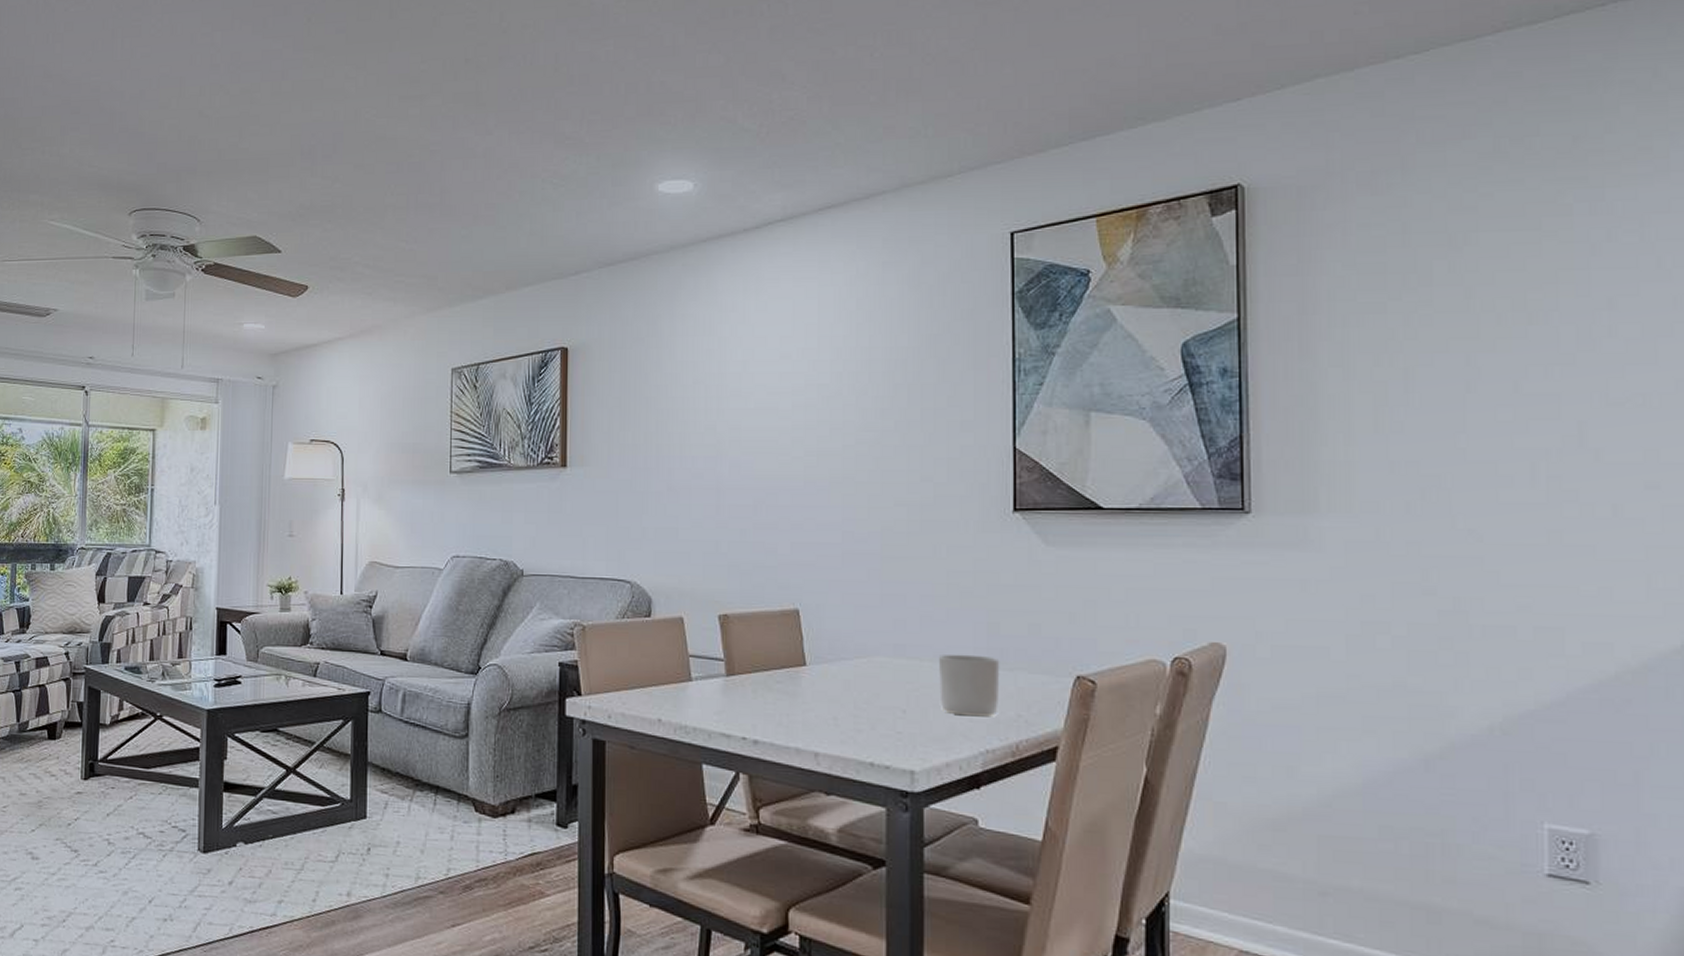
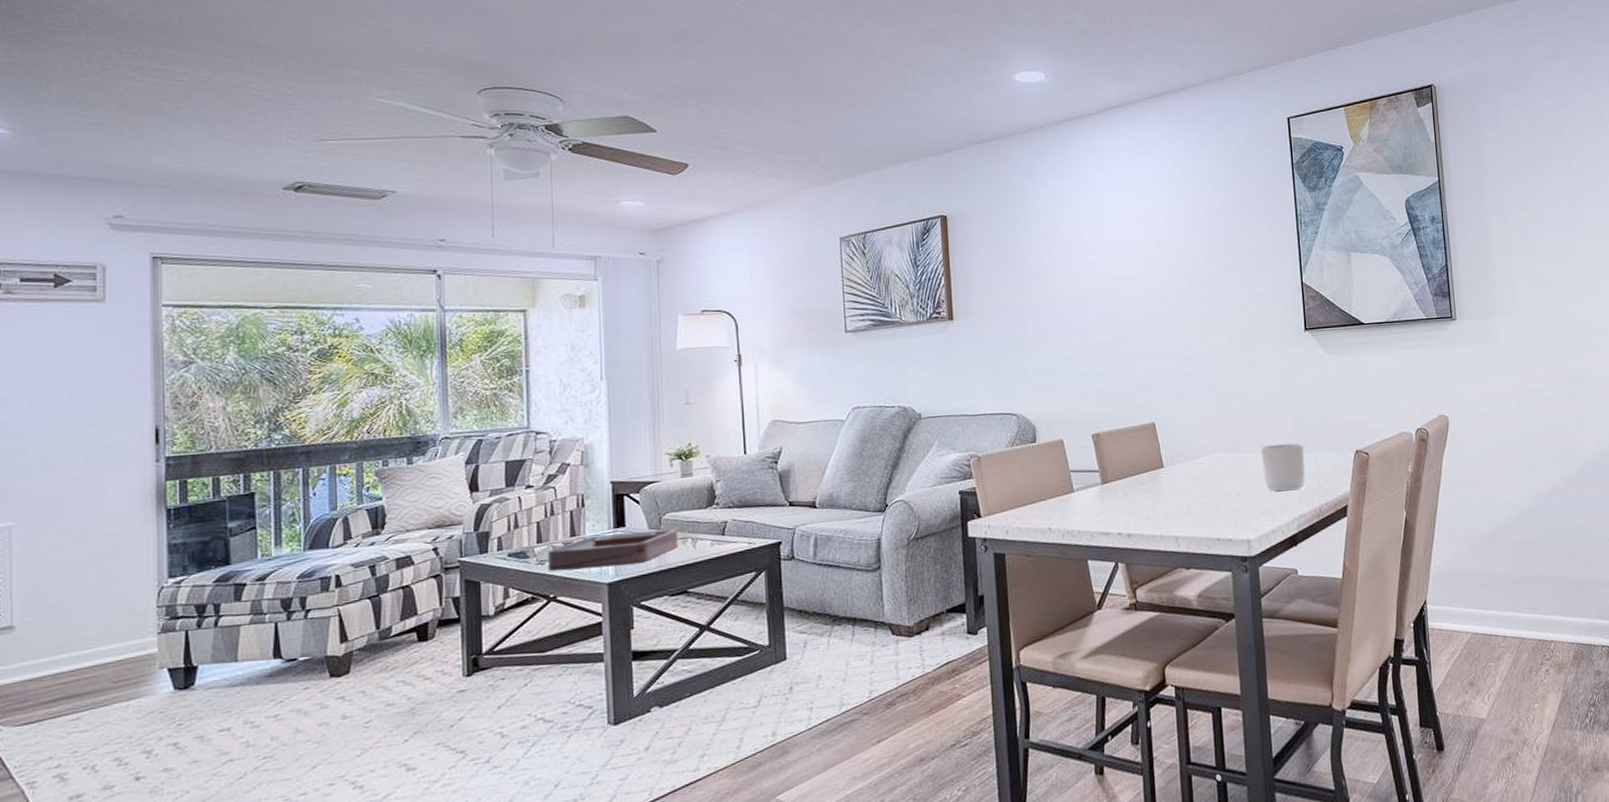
decorative tray: none [156,660,273,694] -> present [547,529,678,571]

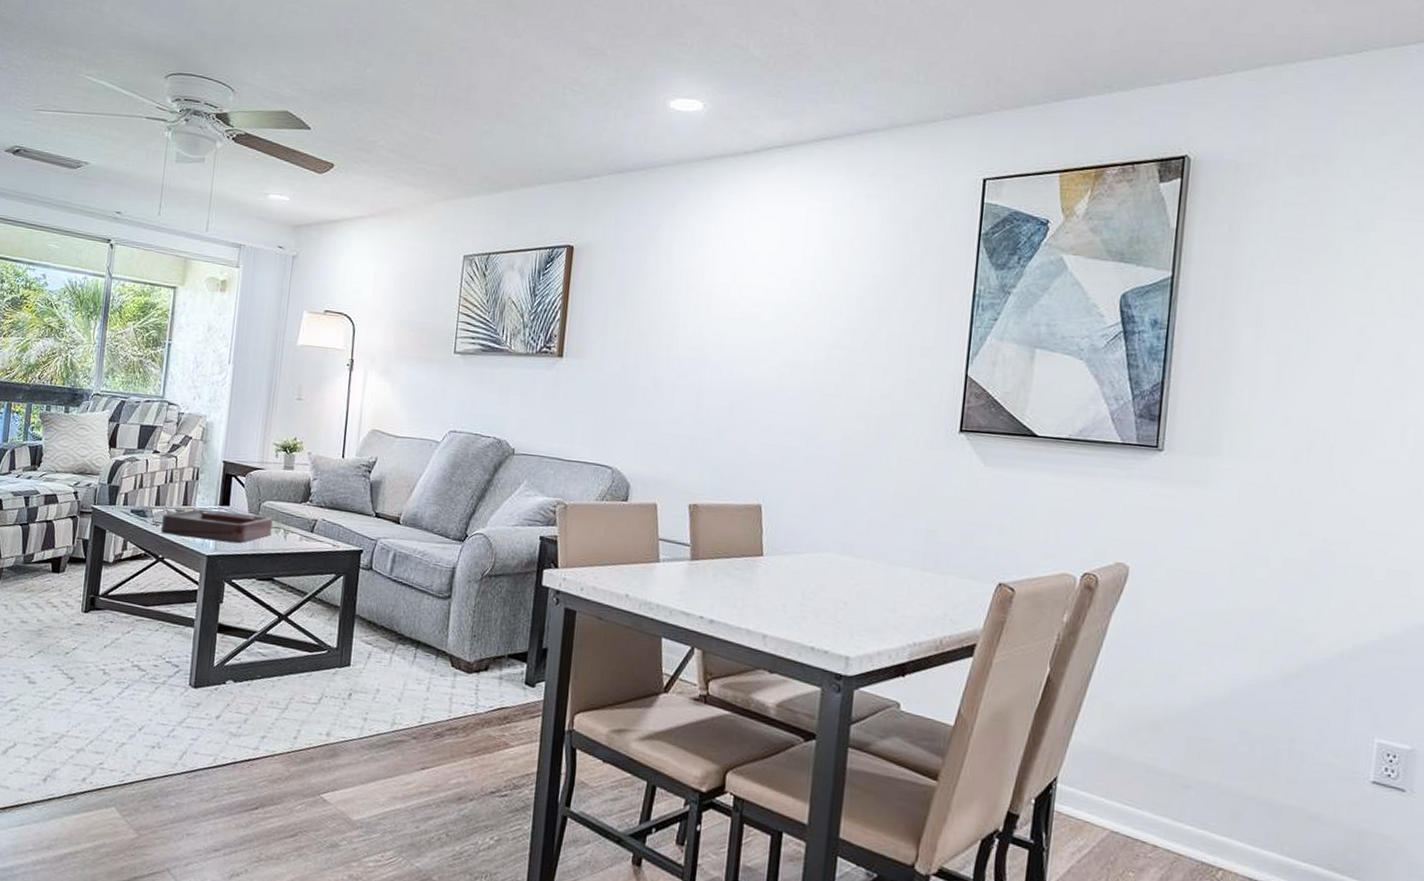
mug: present [1261,443,1305,492] -> none [878,555,934,614]

